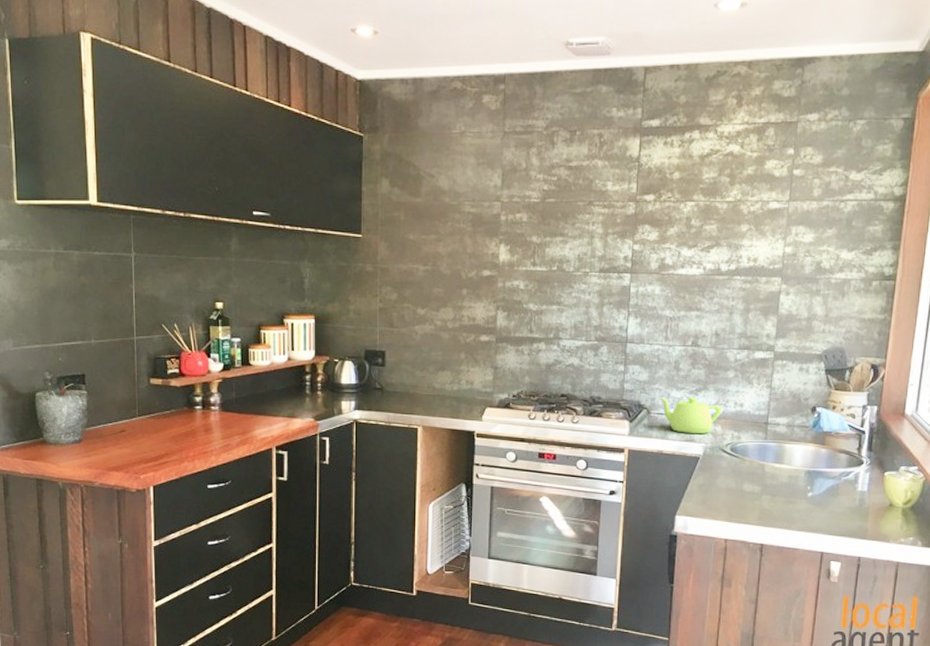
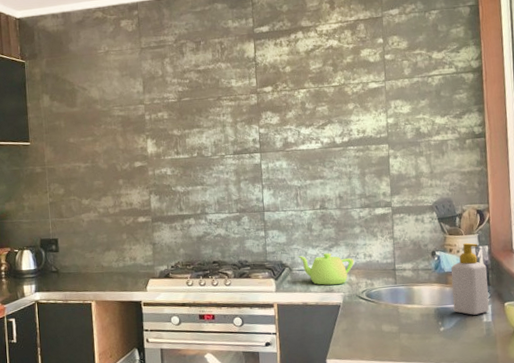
soap bottle: none [826,400,872,482] -> present [451,242,489,315]

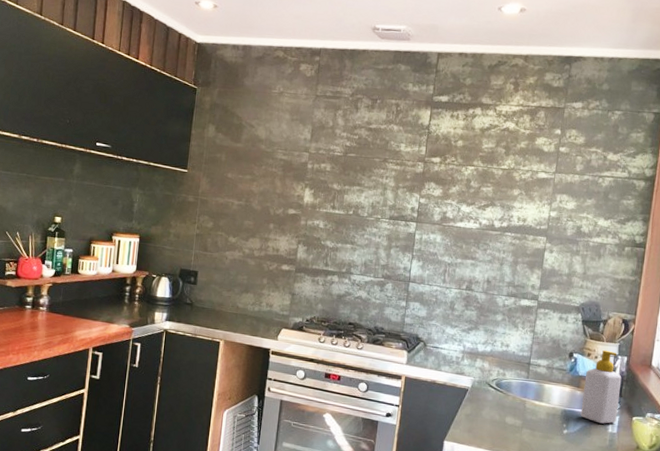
teapot: present [297,253,355,285] -> none [434,333,491,368]

